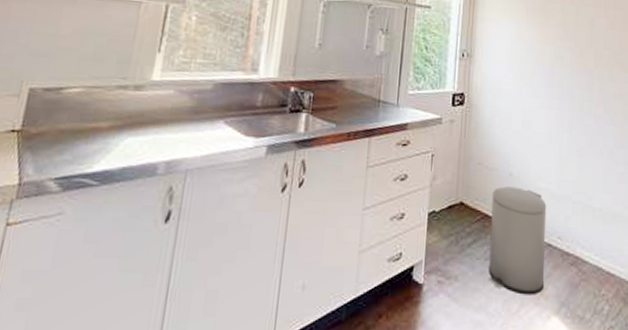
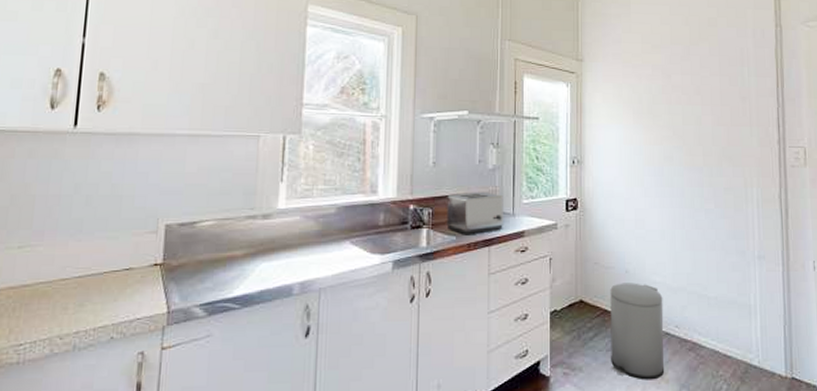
toaster: none [327,78,389,124] -> present [446,191,503,235]

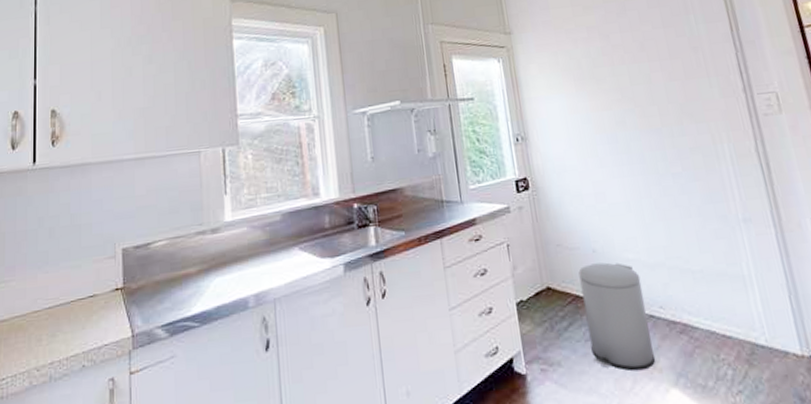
toaster: present [446,191,503,235] -> none [390,181,453,229]

